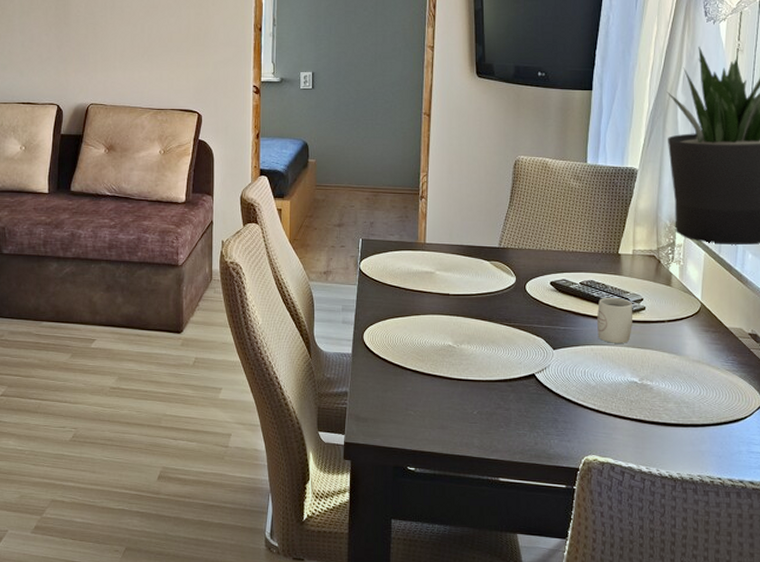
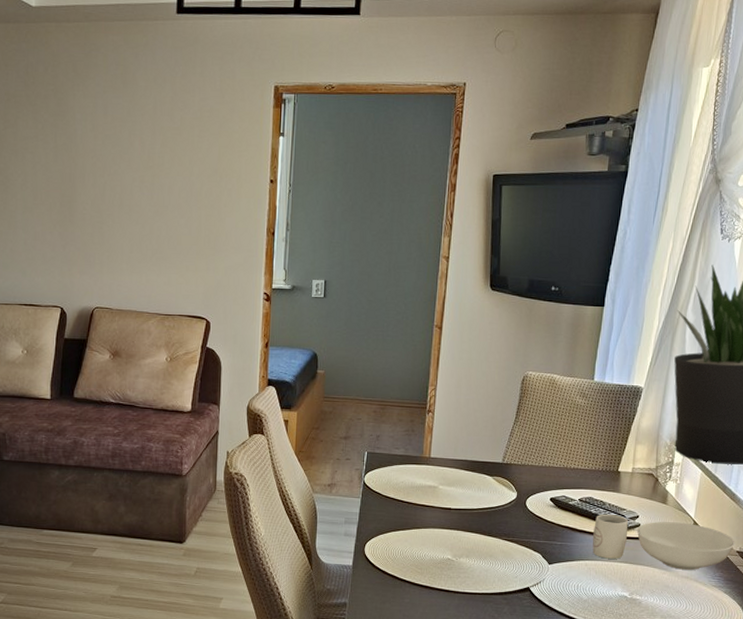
bowl: none [642,304,747,354] -> present [636,522,736,570]

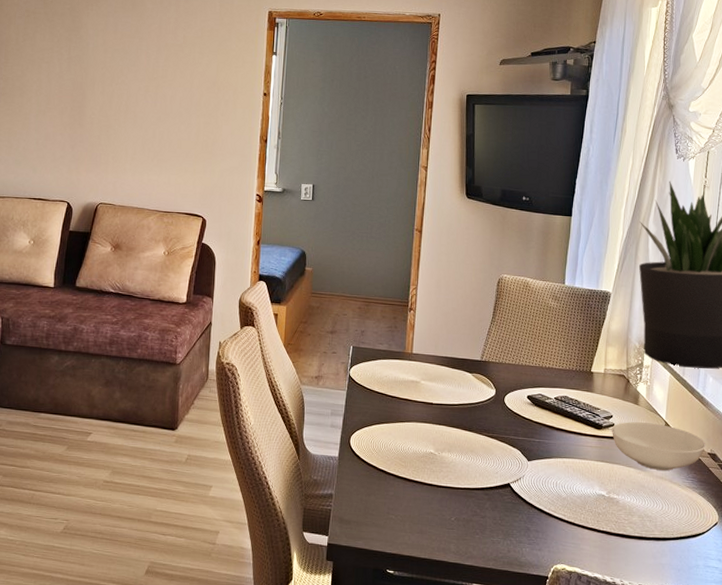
mug: present [592,514,629,559] -> none [569,412,603,458]

